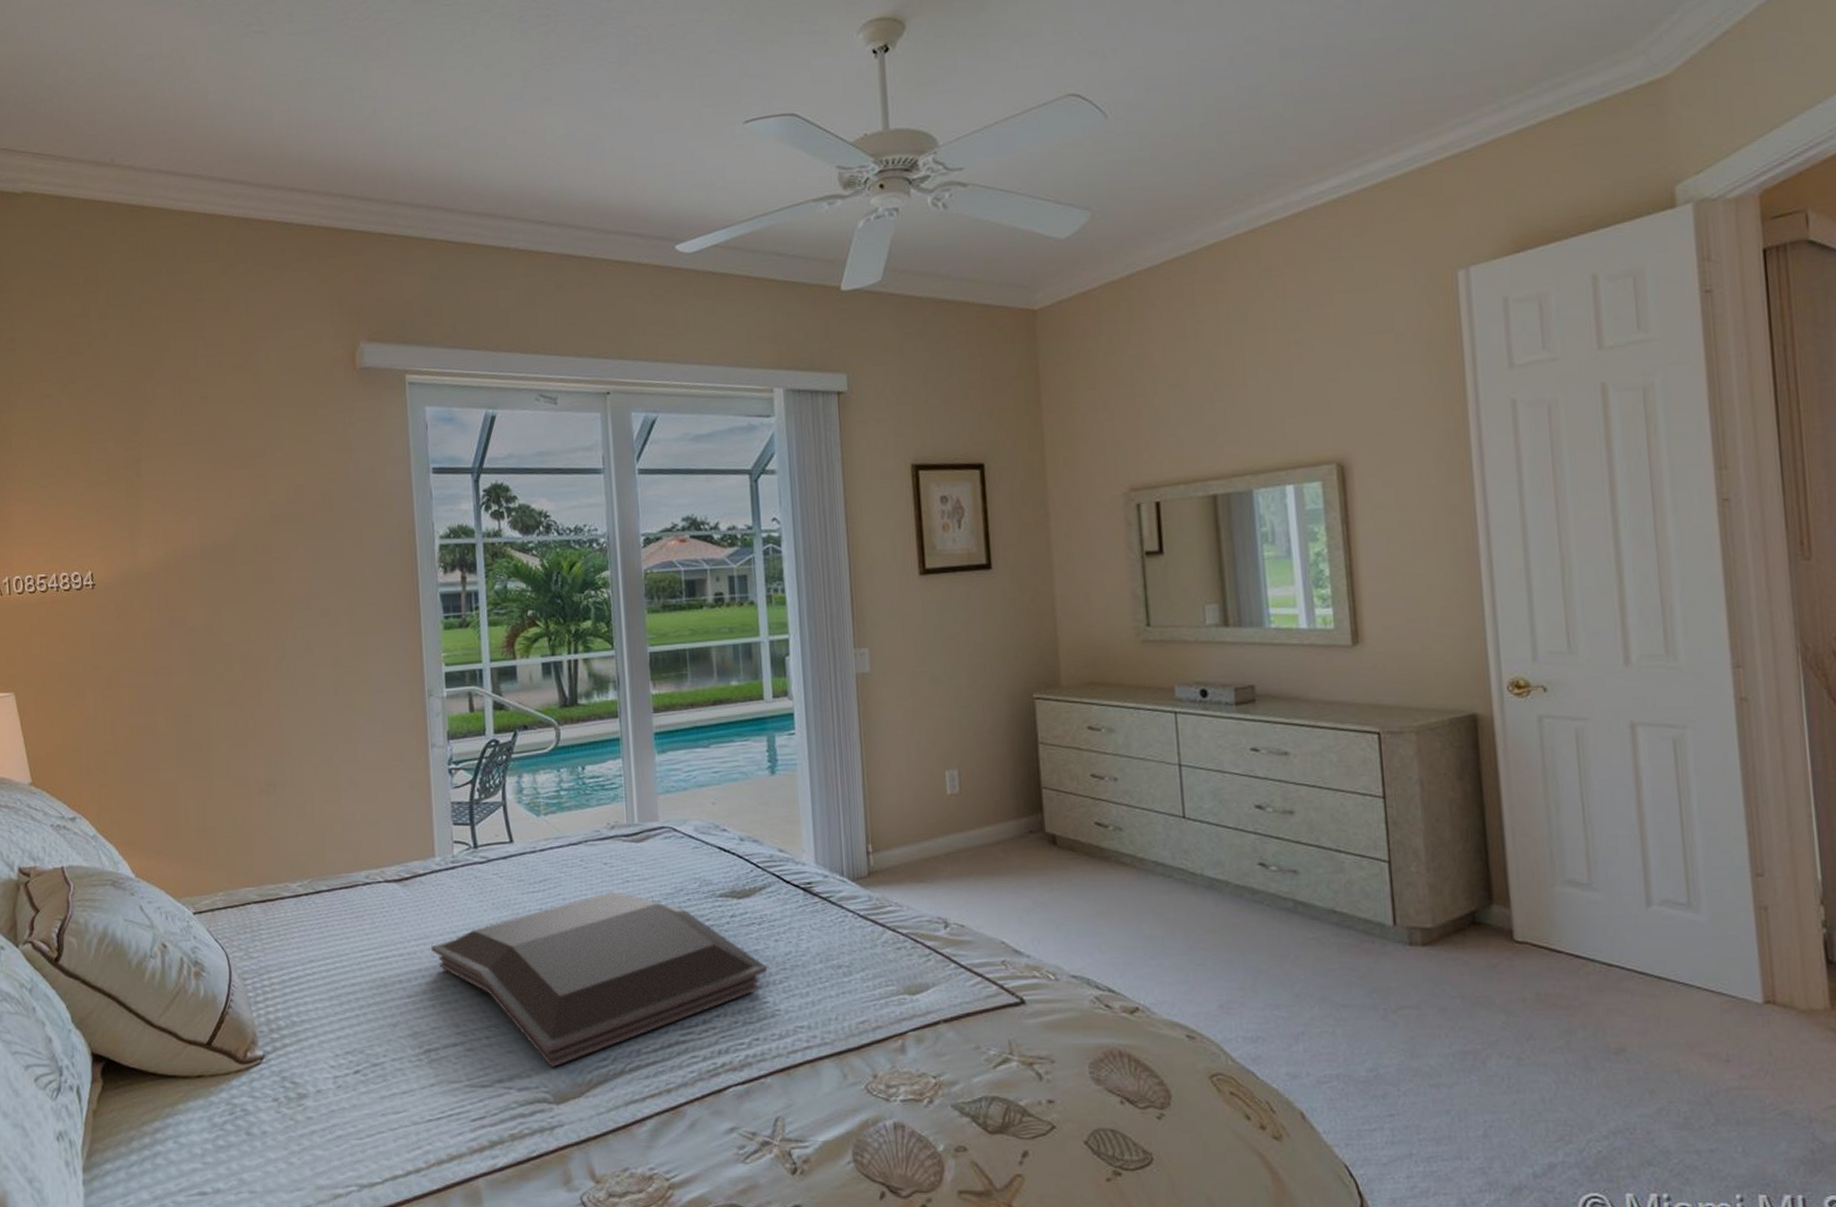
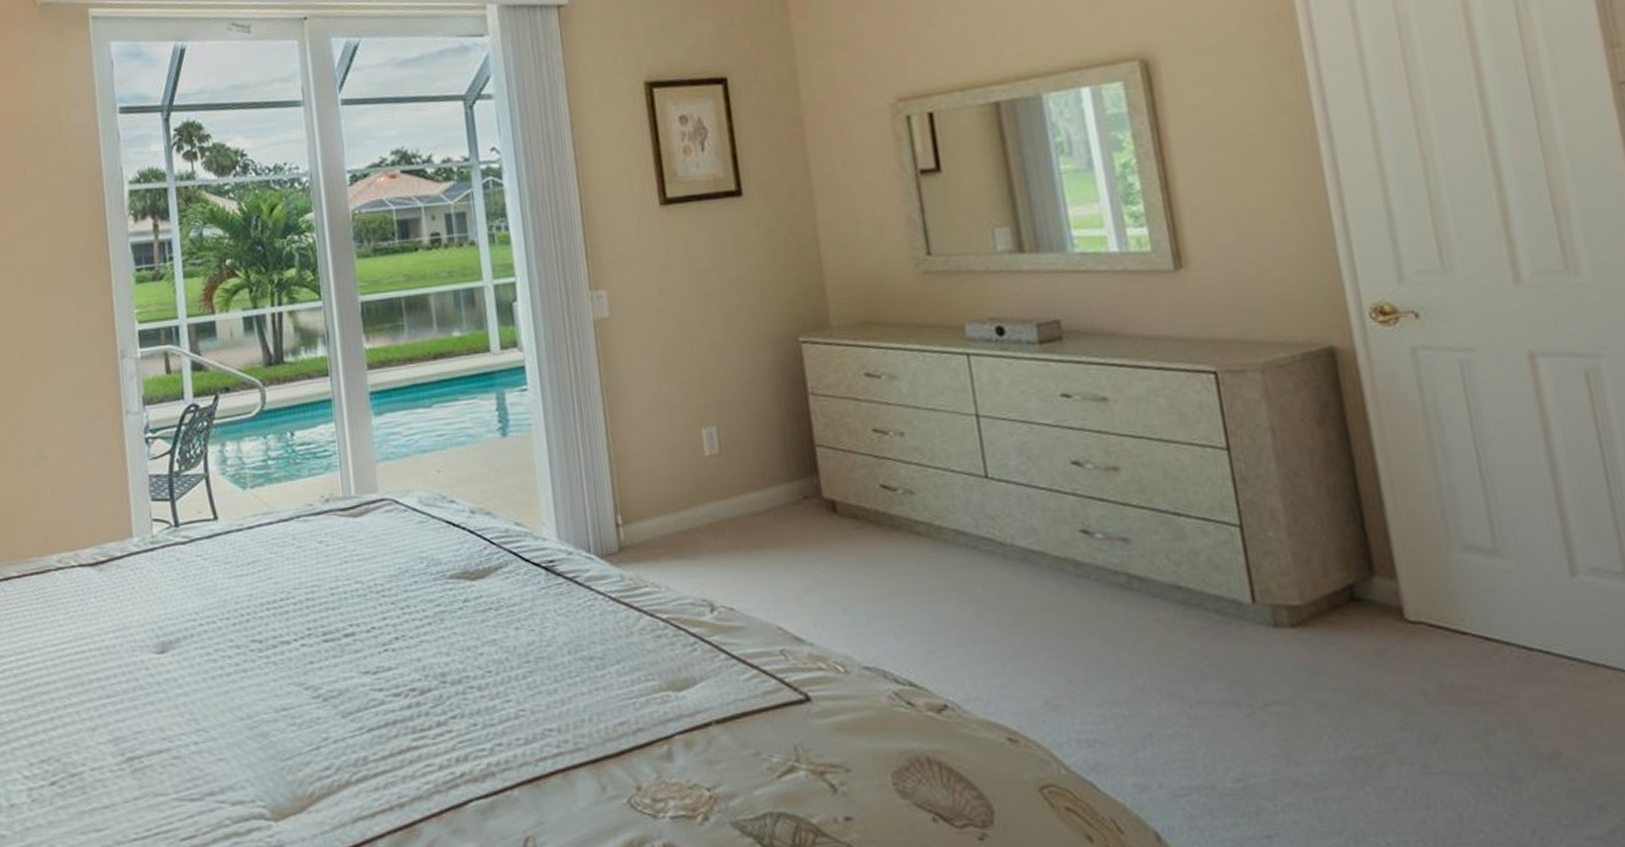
serving tray: present [431,891,767,1067] -> none [131,574,508,777]

